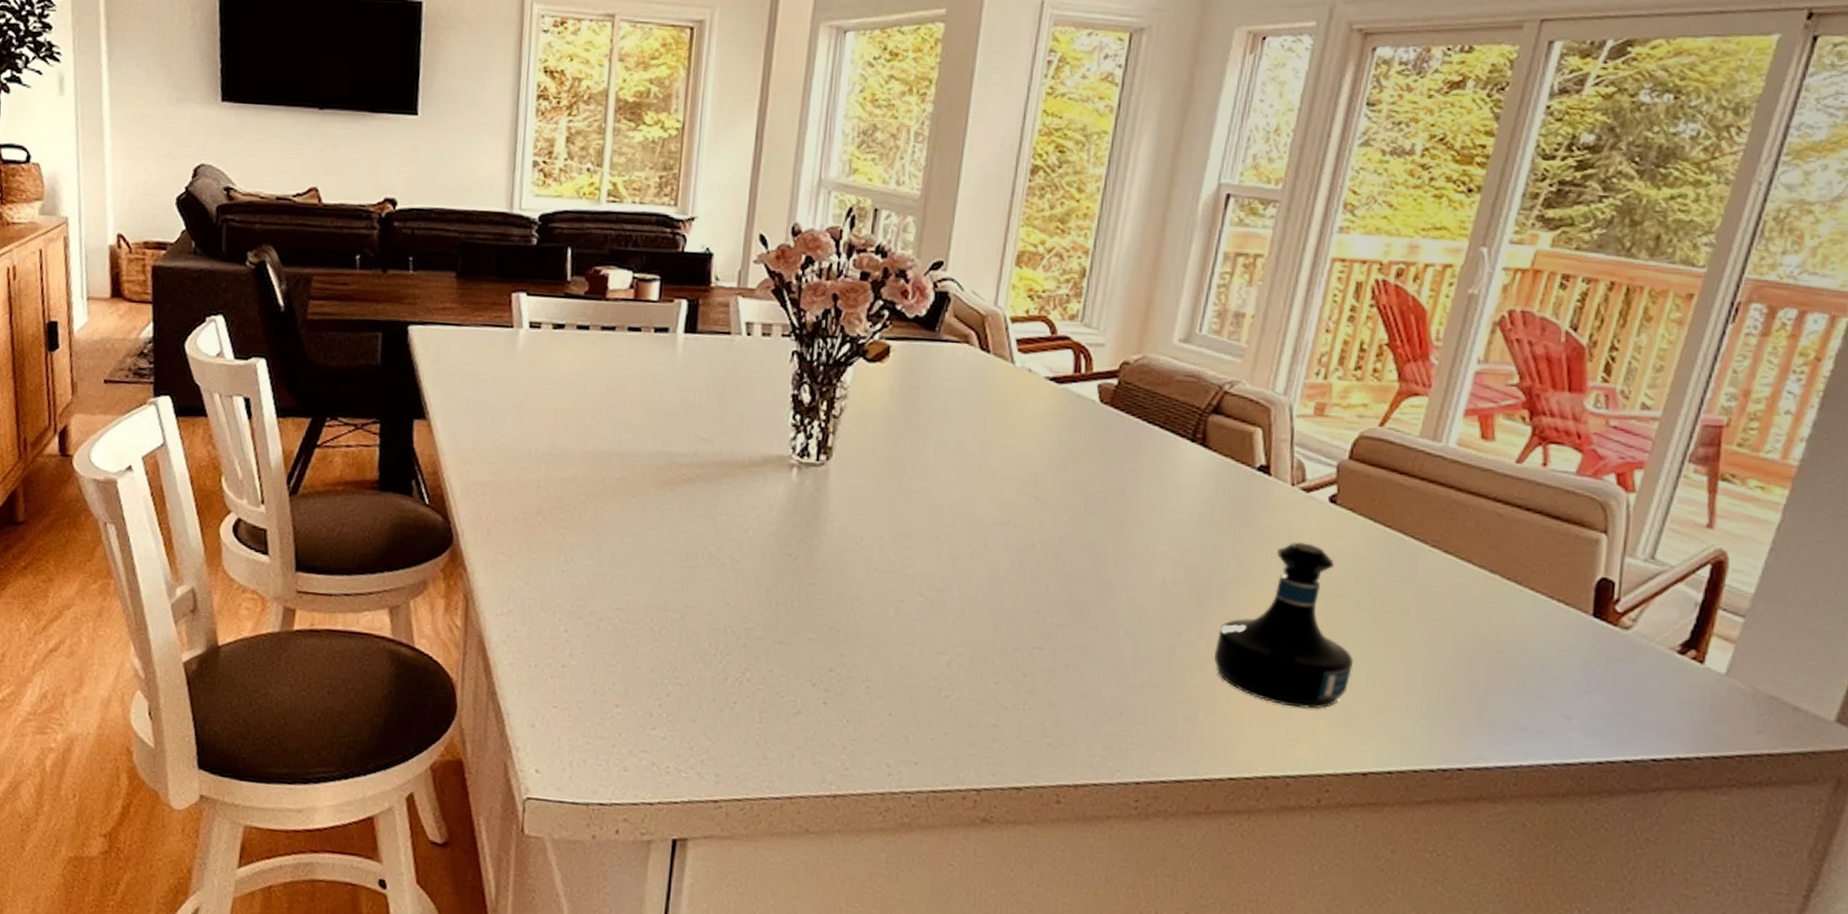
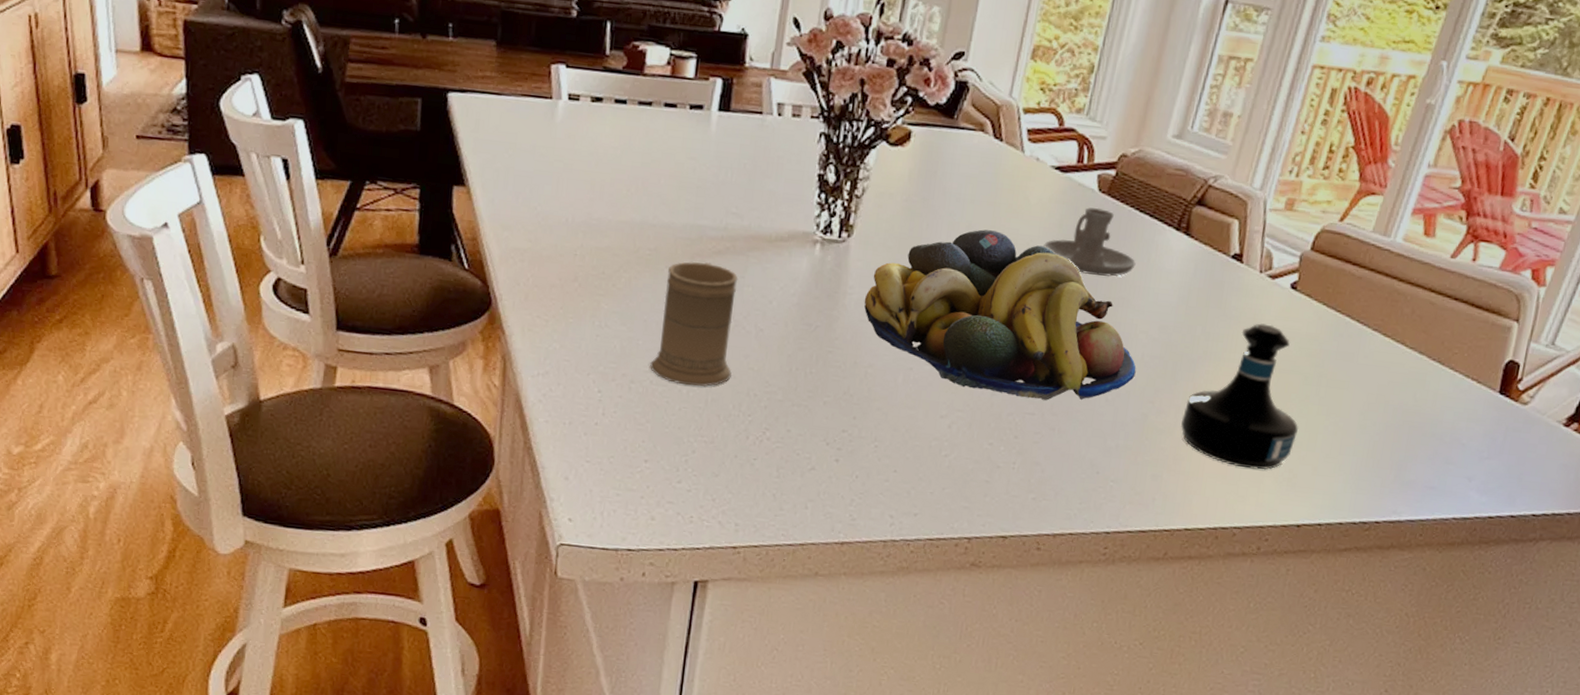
mug: none [618,490,711,625] -> present [649,261,738,387]
fruit bowl: none [847,447,1157,633] -> present [864,229,1136,400]
candle holder: none [1042,420,1148,494] -> present [1043,207,1136,277]

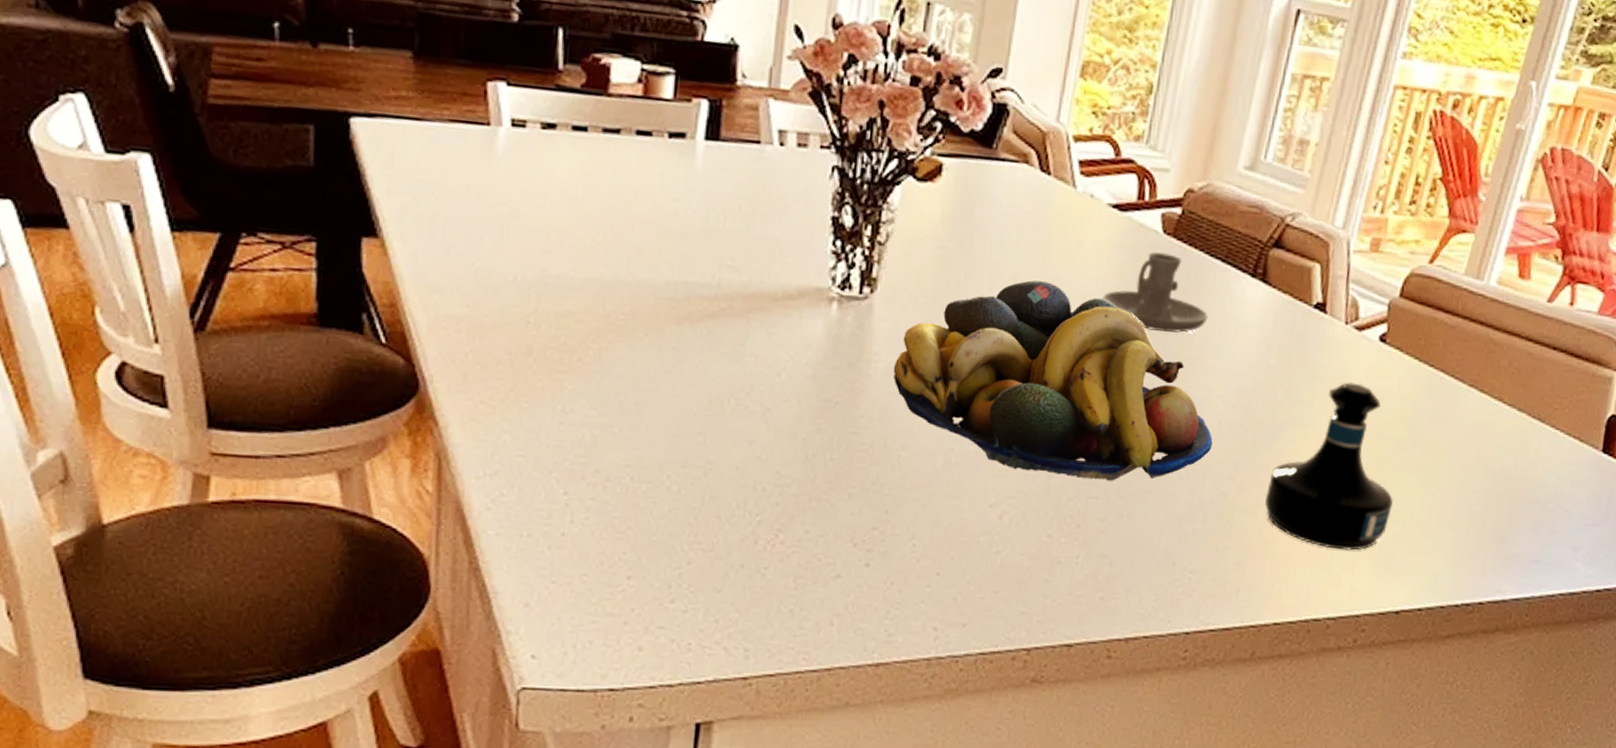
mug: present [649,261,738,387] -> none [628,327,738,483]

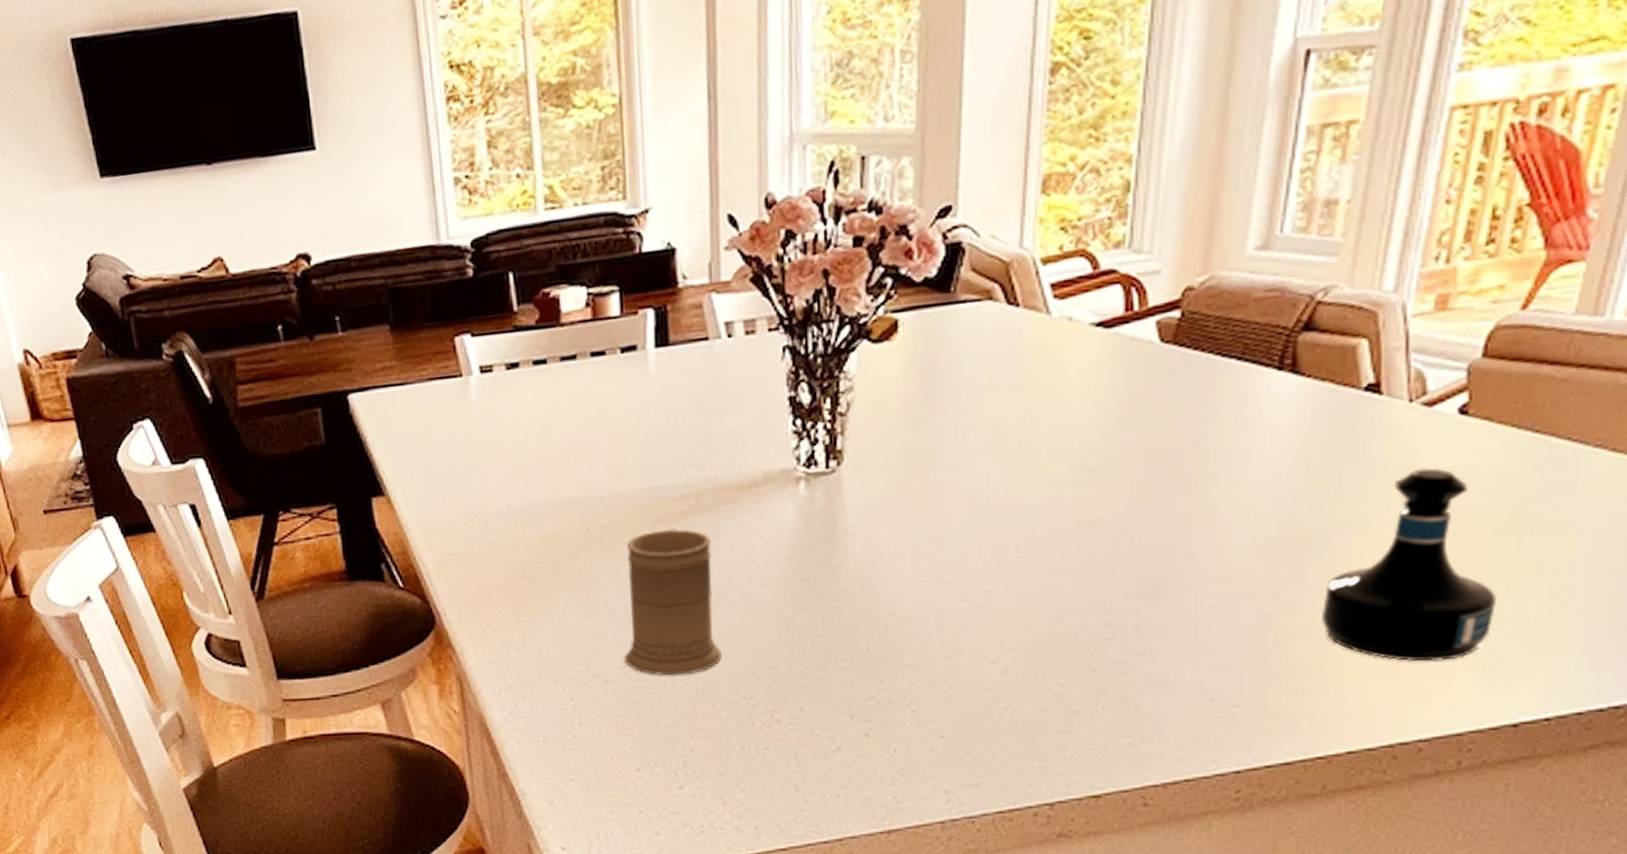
mug: none [628,327,738,483] -> present [623,528,722,676]
fruit bowl: present [893,280,1213,481] -> none [870,420,1247,622]
candle holder: present [1102,252,1208,333] -> none [1095,363,1226,451]

